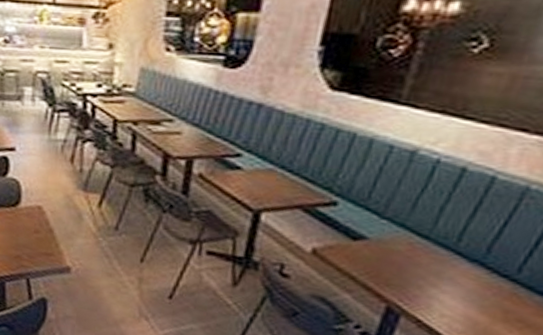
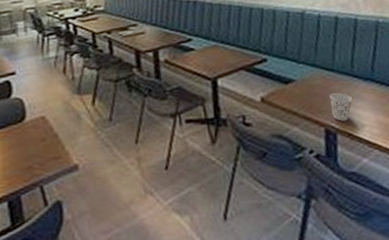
cup: none [404,266,442,304] -> present [329,93,353,121]

